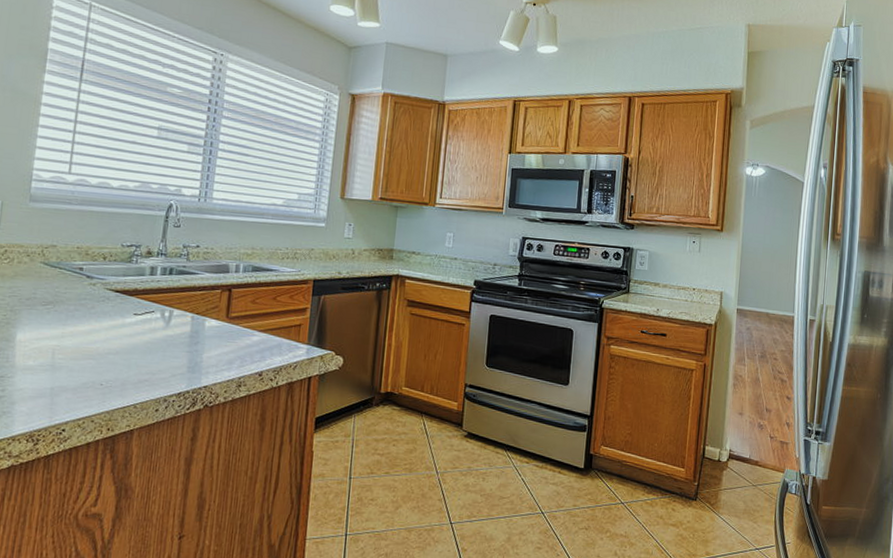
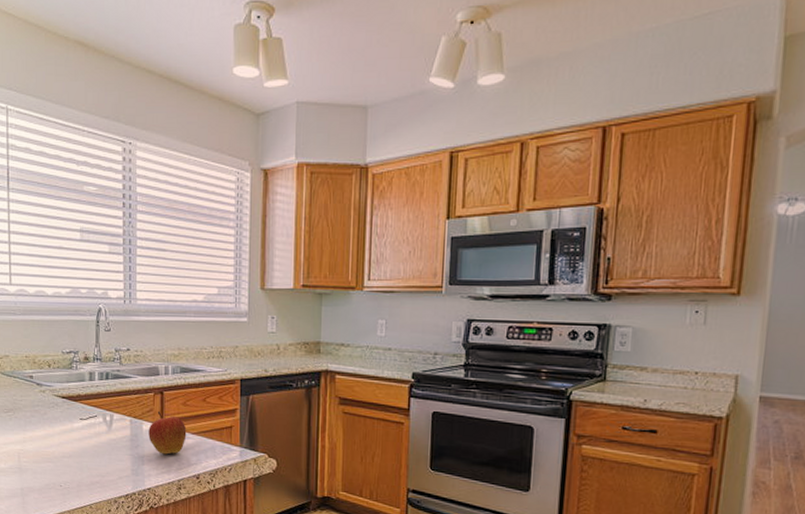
fruit: none [210,307,253,352] -> present [148,410,187,455]

